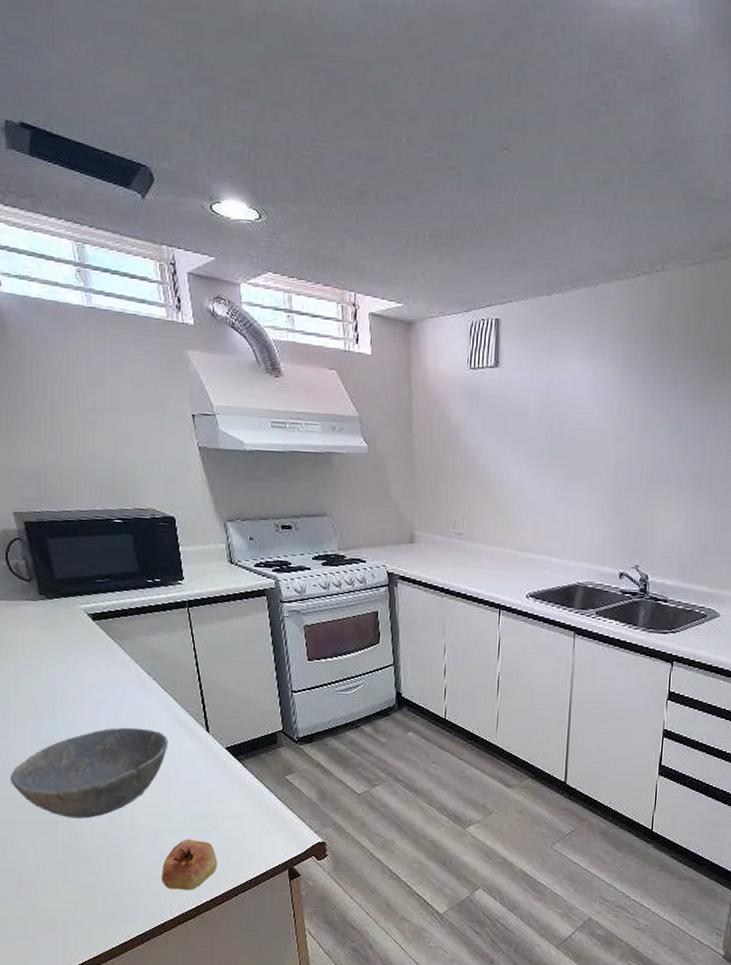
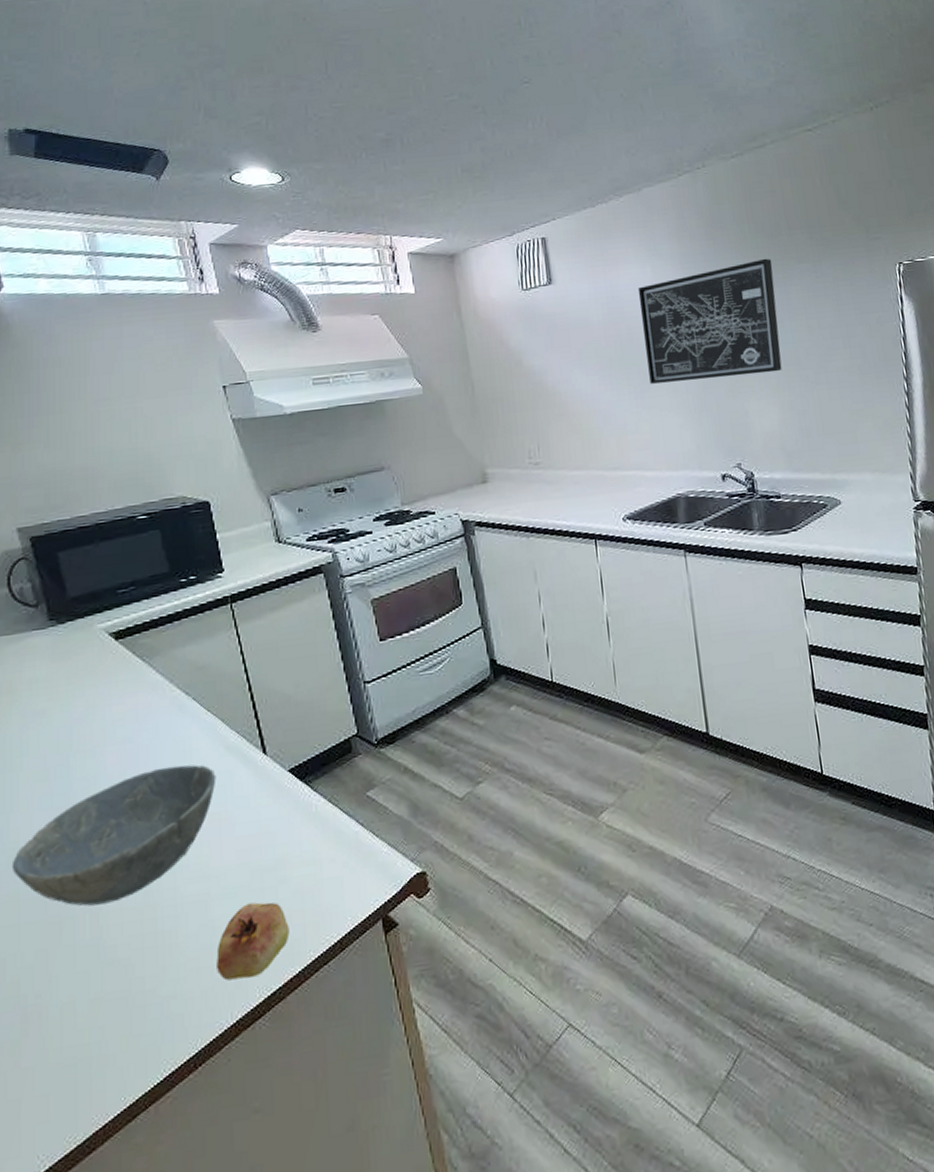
wall art: none [572,375,708,488] -> present [637,258,782,384]

